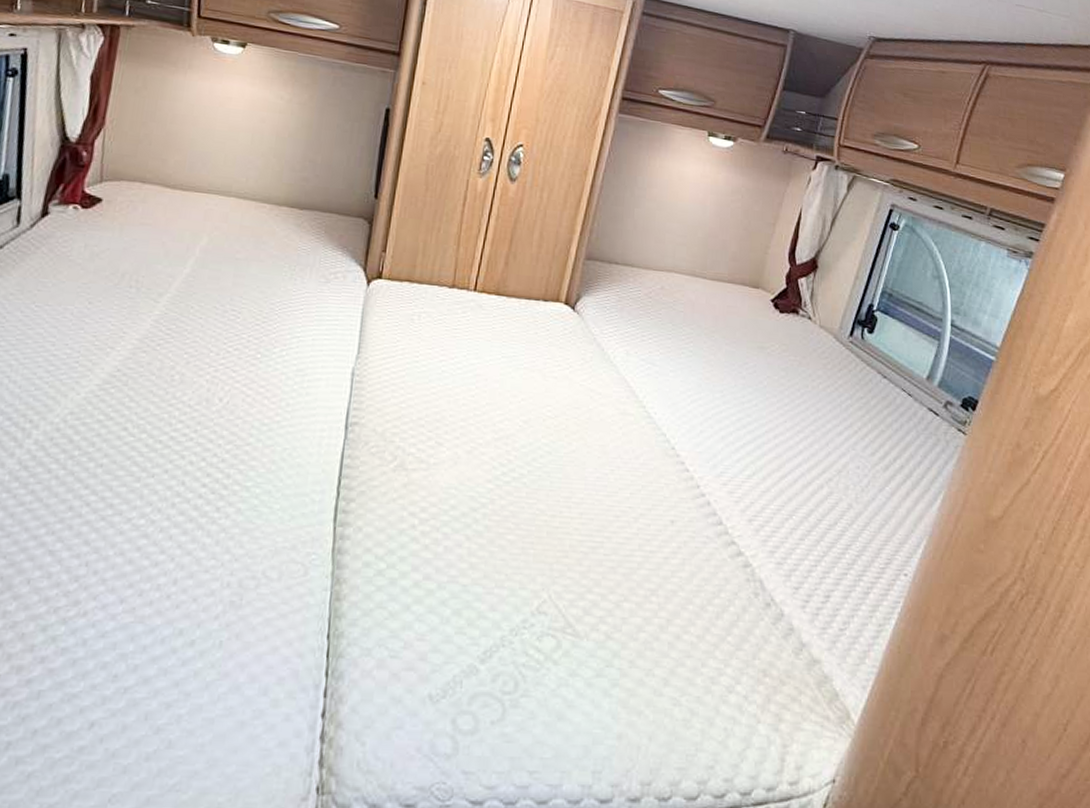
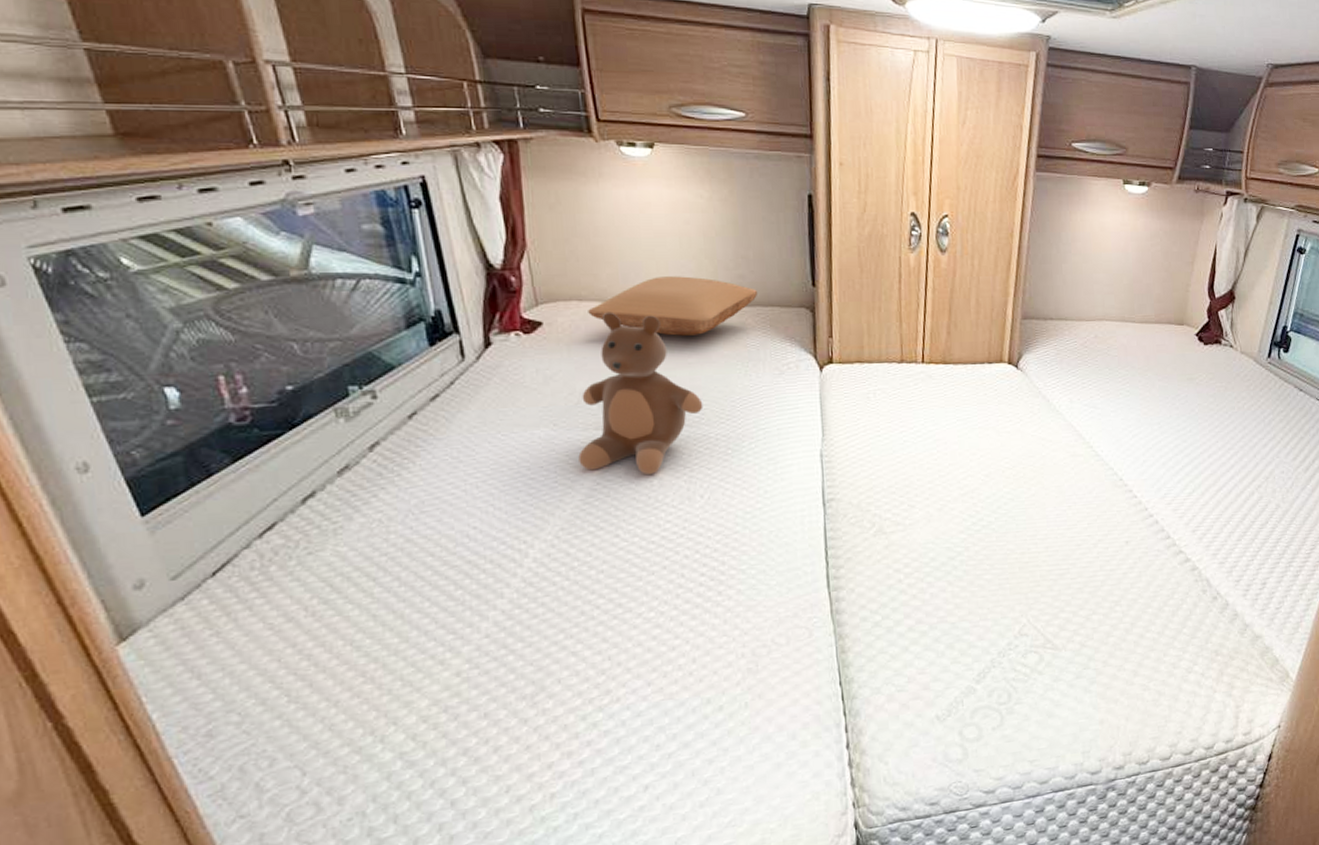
teddy bear: none [104,197,242,369] -> present [578,312,704,476]
pillow: none [148,169,318,232] -> present [588,276,757,336]

